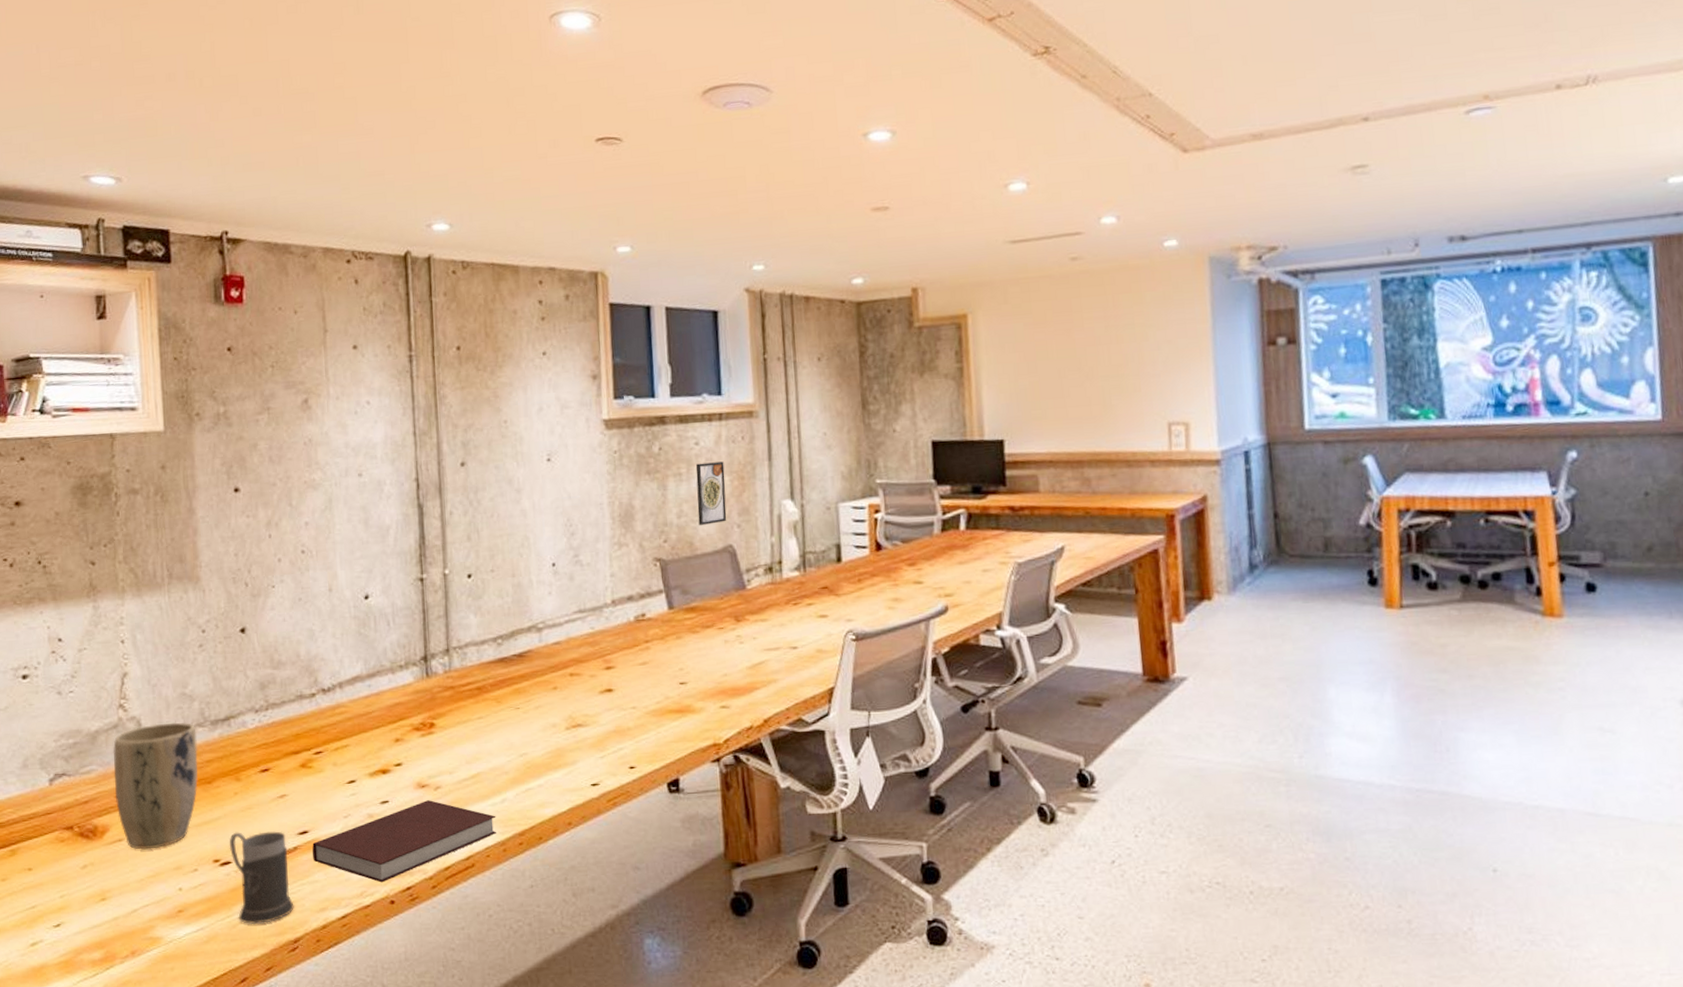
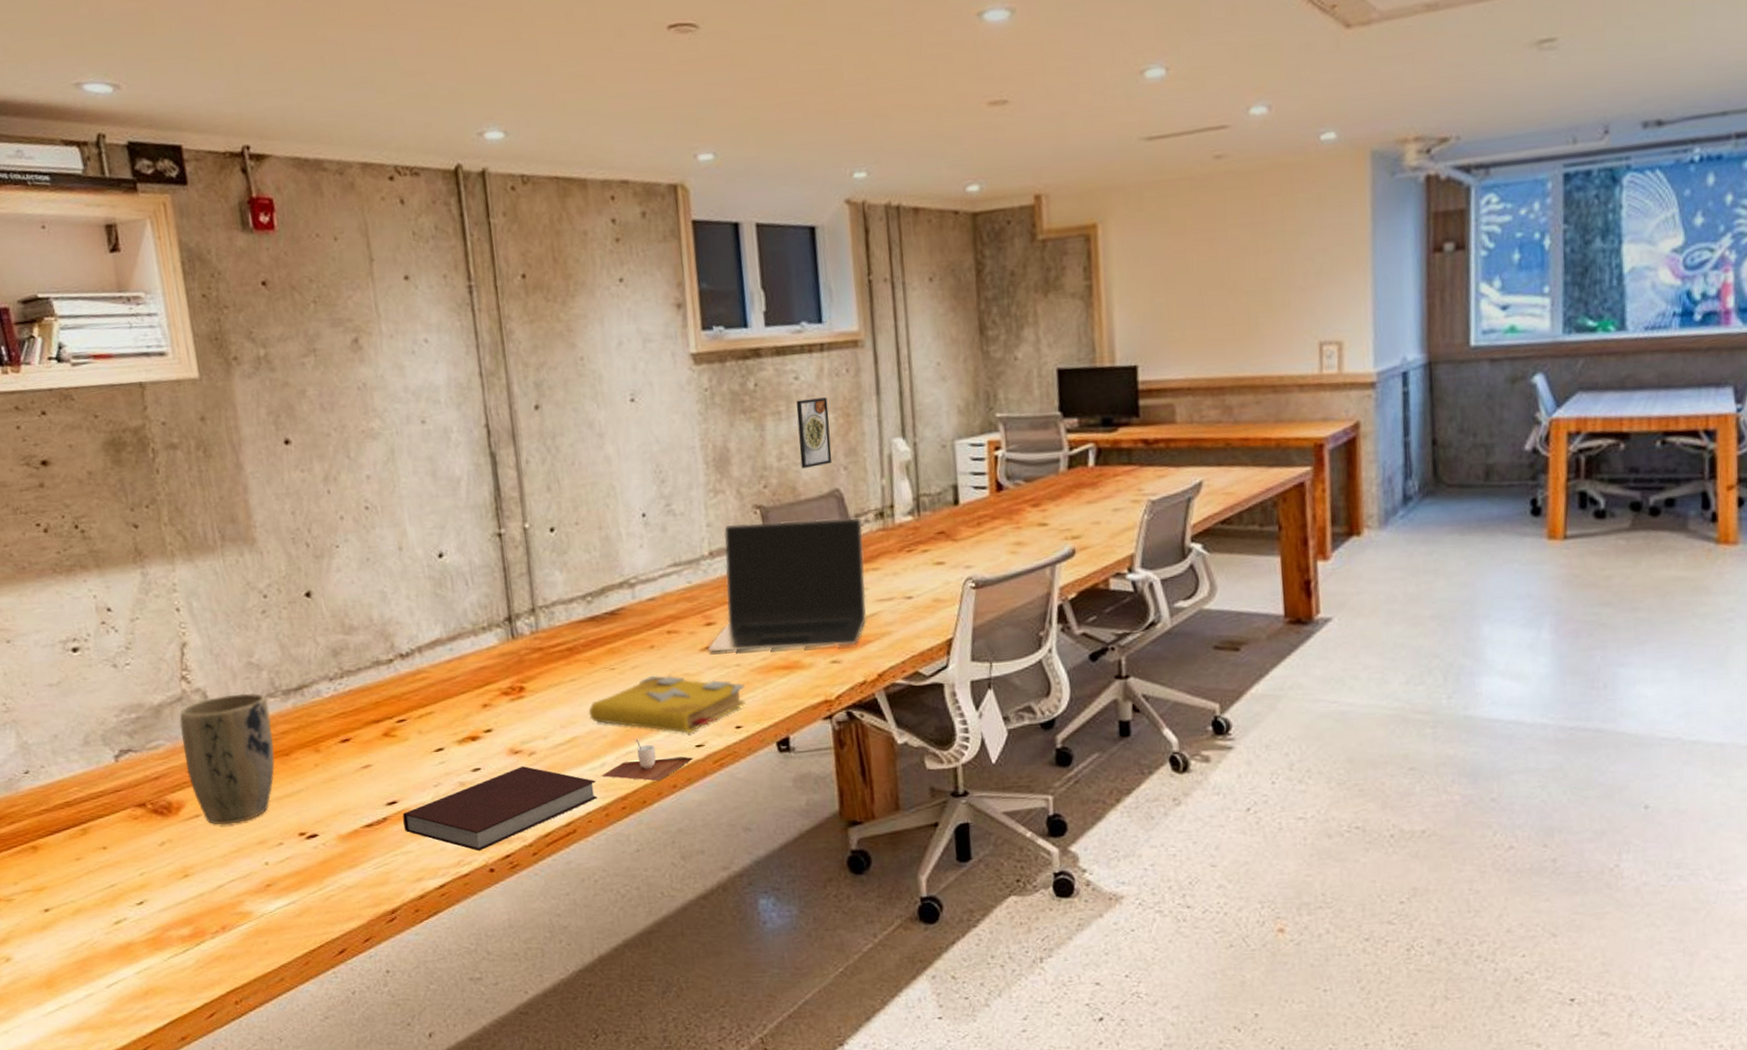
mug: present [229,831,294,925] -> none [314,802,389,897]
spell book: none [493,715,639,772] -> present [588,675,746,734]
cup: none [502,776,588,818] -> present [602,739,693,781]
laptop: none [606,571,755,695] -> present [707,517,867,652]

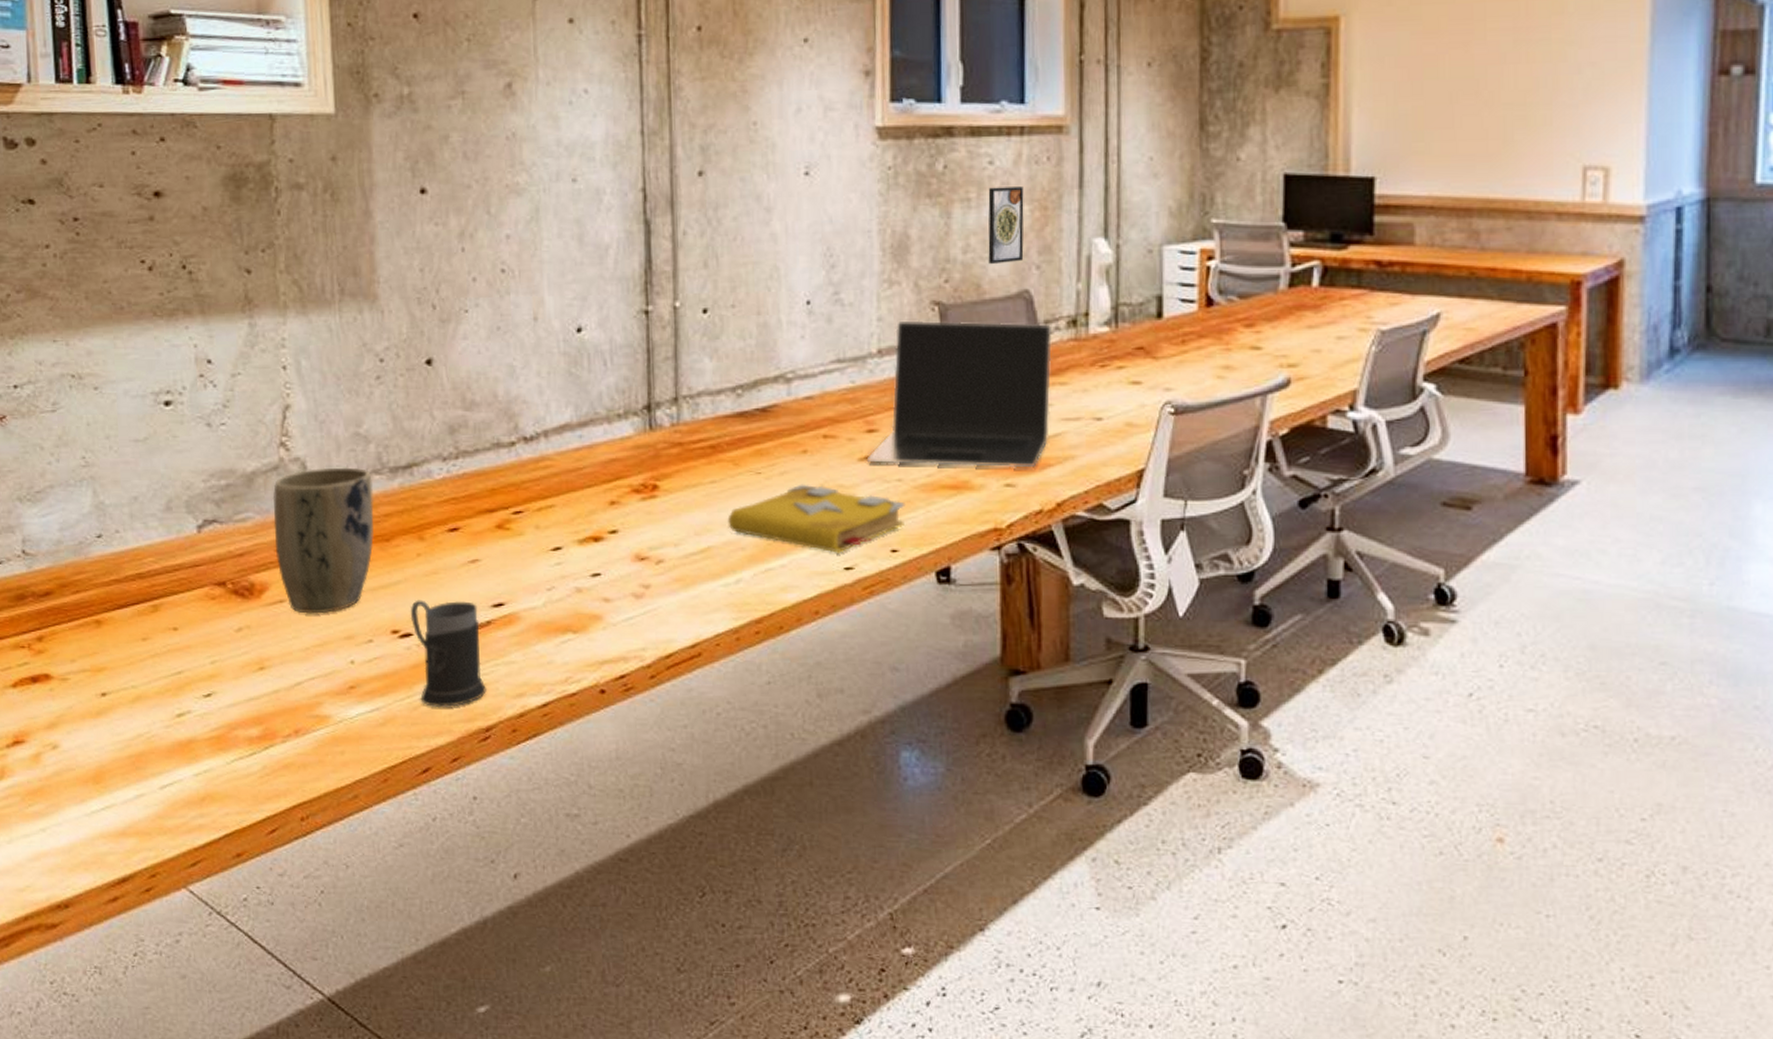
mug: none [314,802,389,897] -> present [410,600,486,708]
notebook: present [402,766,597,851] -> none [509,576,729,669]
cup: present [602,739,693,781] -> none [736,555,840,605]

